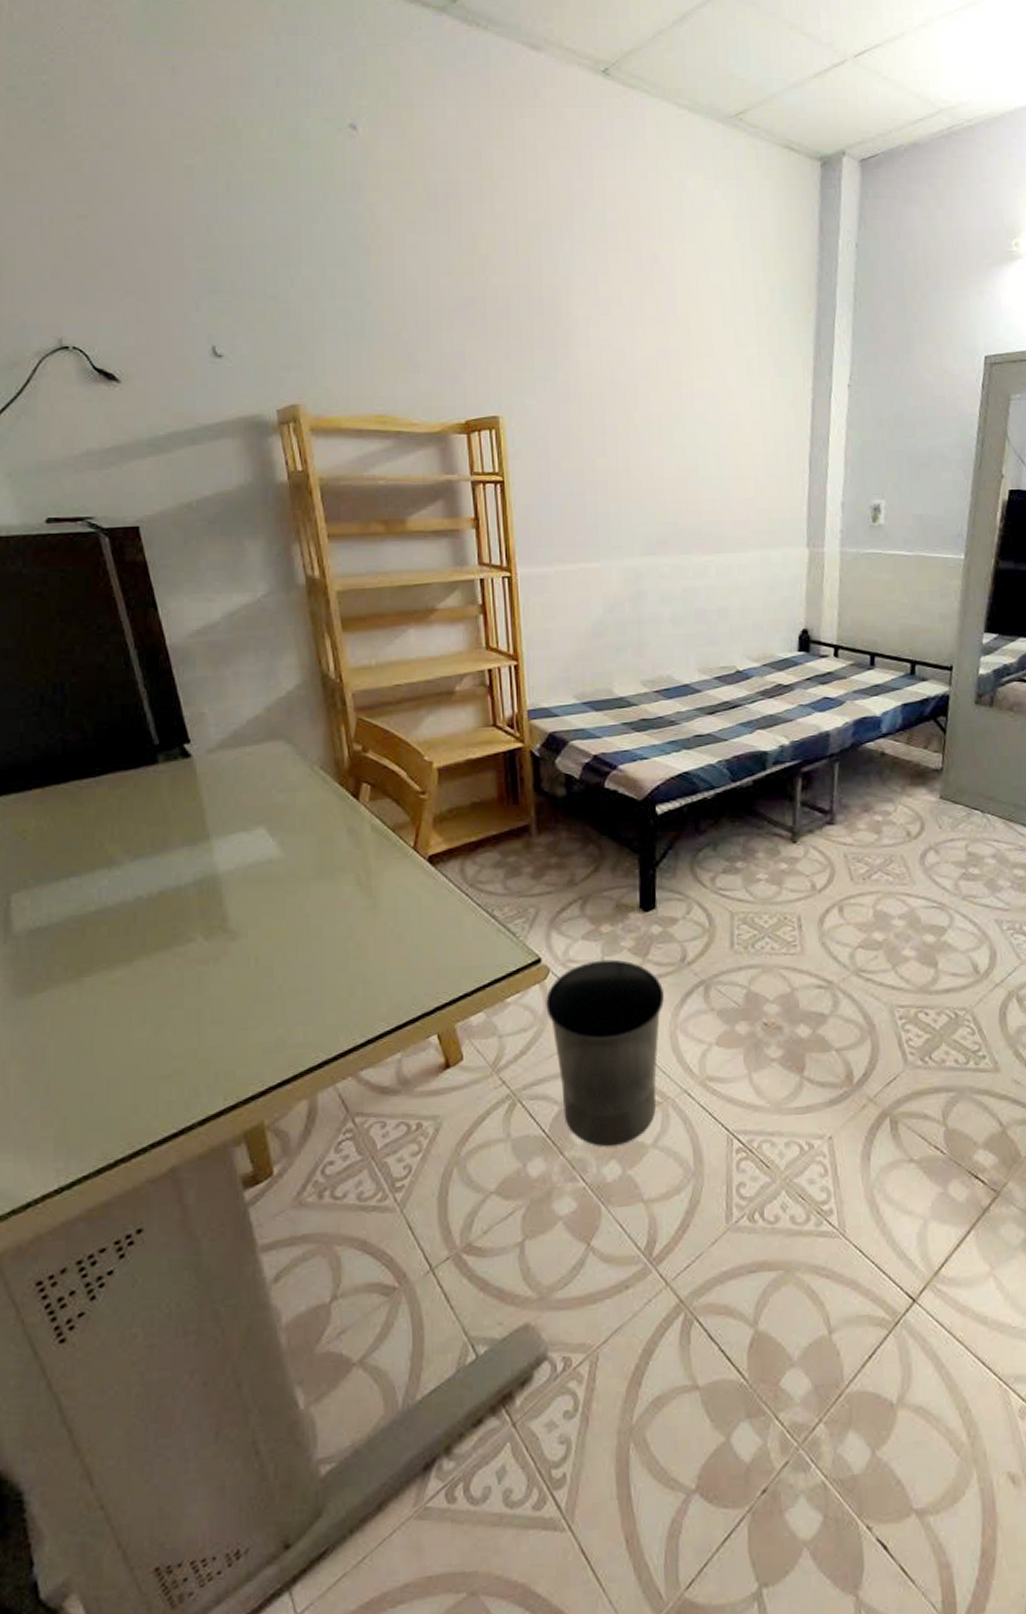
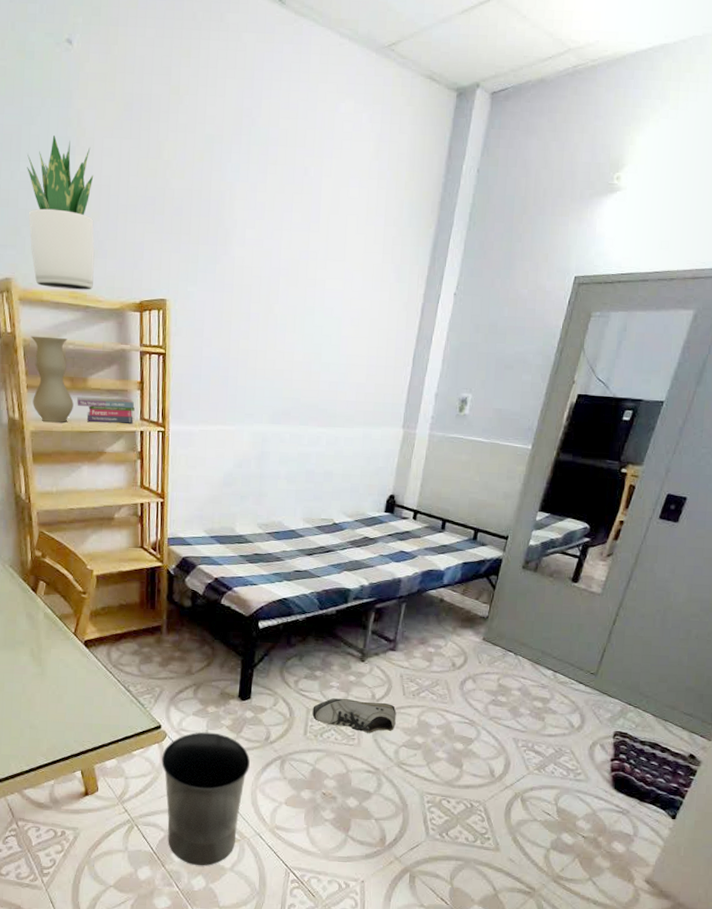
planter: none [310,234,405,413] -> present [27,136,95,290]
vase: none [329,472,391,579] -> present [31,336,74,423]
books: none [395,541,470,574] -> present [77,397,135,424]
shoe: none [738,893,846,936] -> present [312,698,396,733]

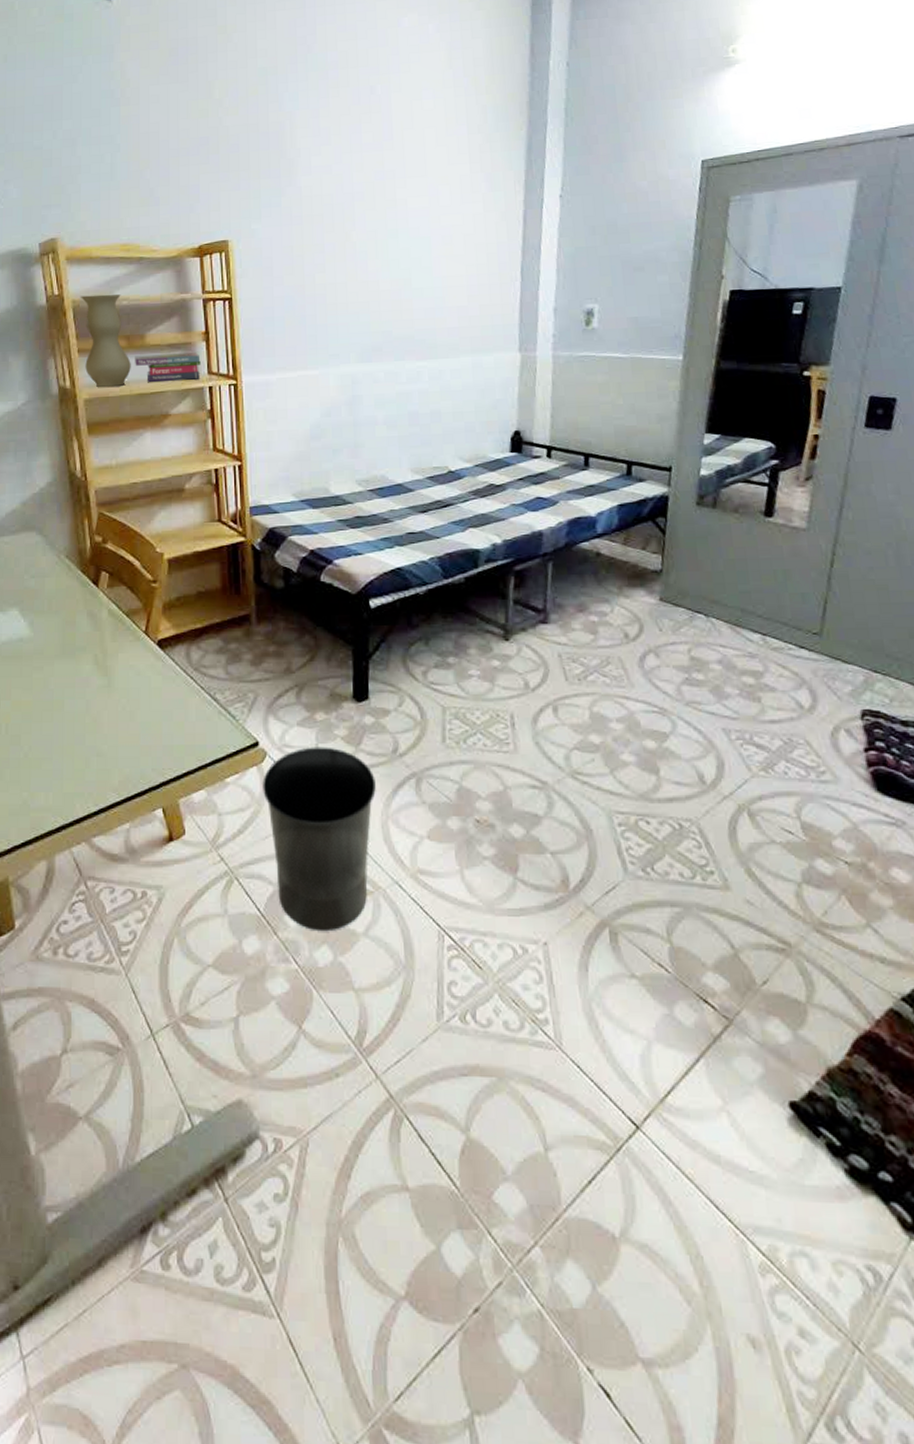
planter: present [27,136,95,290] -> none [70,90,146,243]
shoe: present [312,698,396,733] -> none [449,691,561,734]

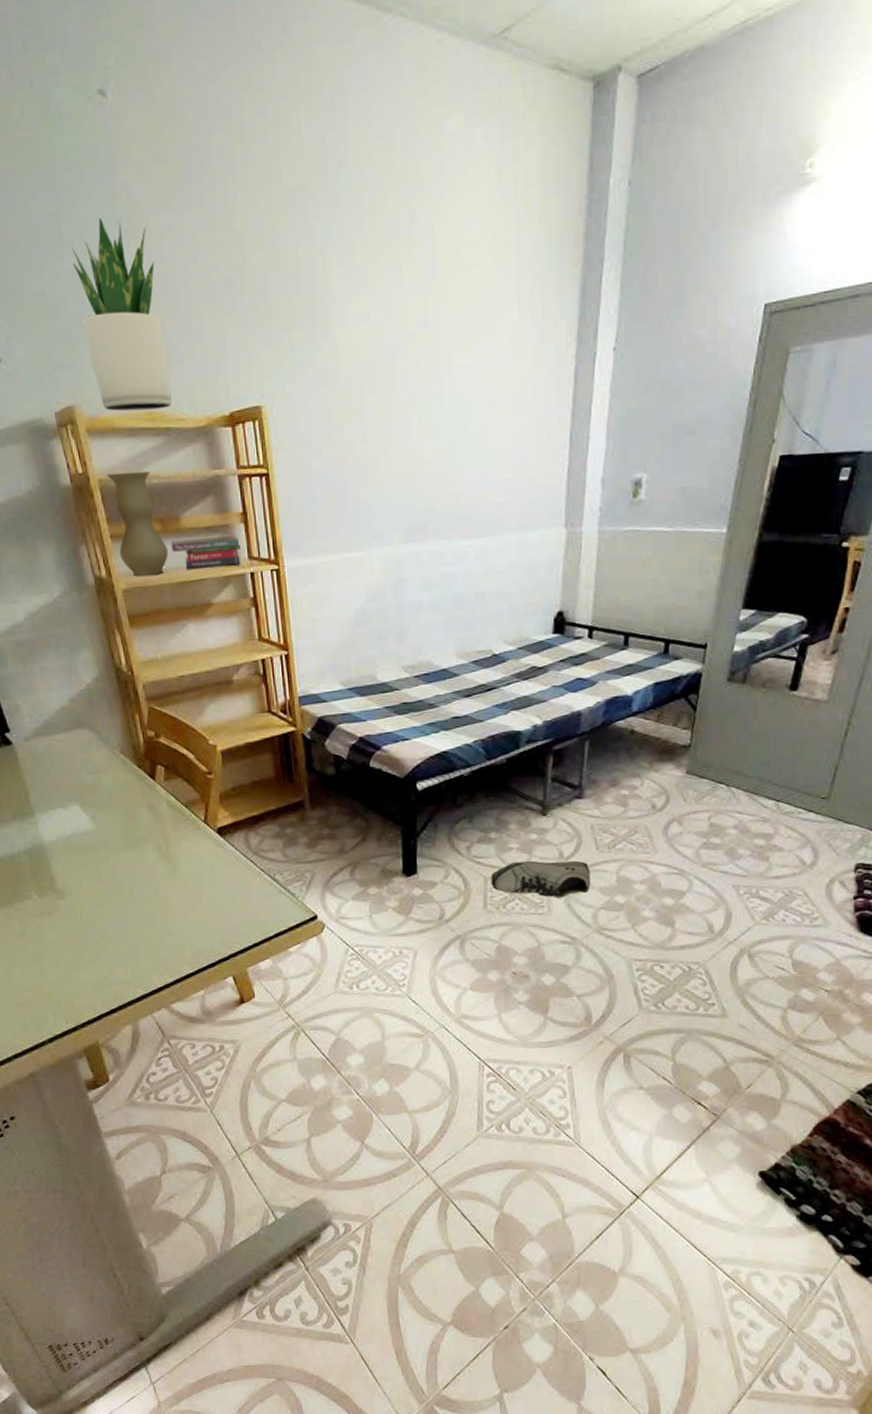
planter: none [70,90,146,243] -> present [72,218,172,412]
waste bin: present [262,747,376,930] -> none [322,917,425,1068]
shoe: none [449,691,561,734] -> present [491,860,591,898]

